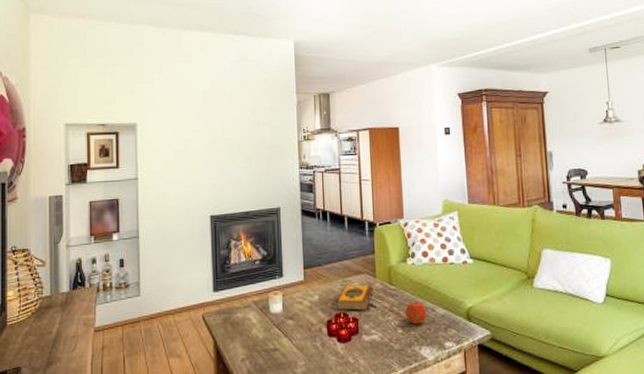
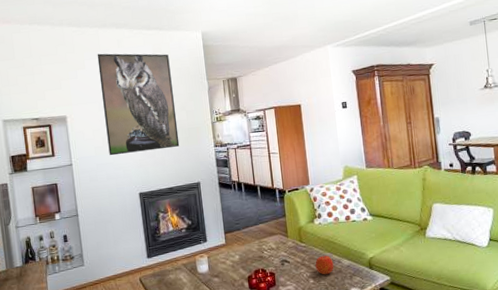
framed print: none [177,57,261,172] -> present [97,53,180,156]
hardback book: present [337,284,374,311] -> none [255,243,287,267]

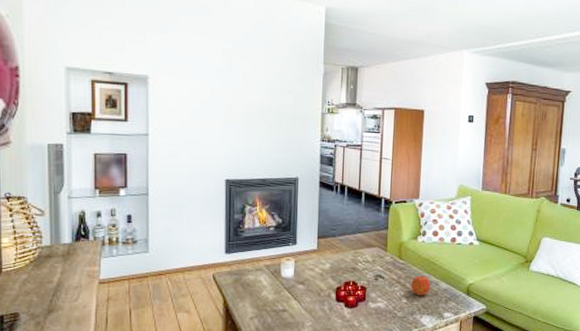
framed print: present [97,53,180,156] -> none [195,8,283,135]

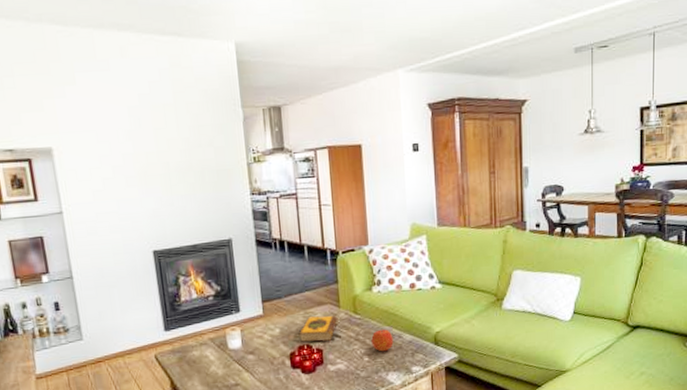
hardback book: none [347,257,384,280] -> present [299,315,339,342]

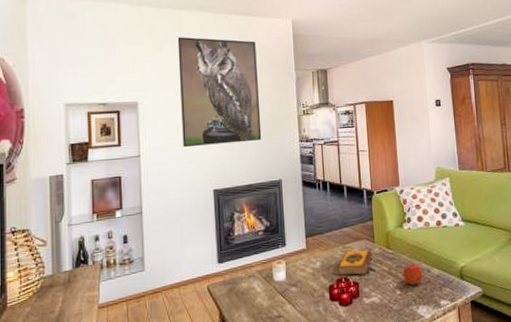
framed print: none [92,64,206,203] -> present [177,37,262,148]

